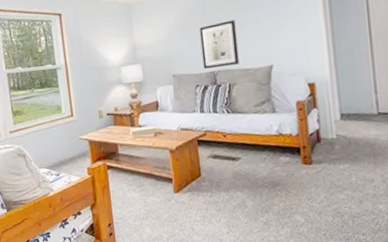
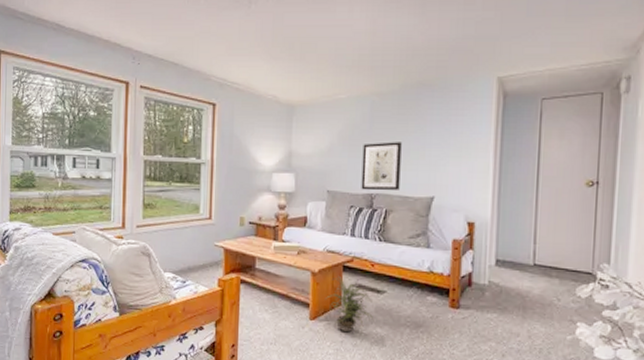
potted plant: none [185,149,232,199] -> present [324,275,373,332]

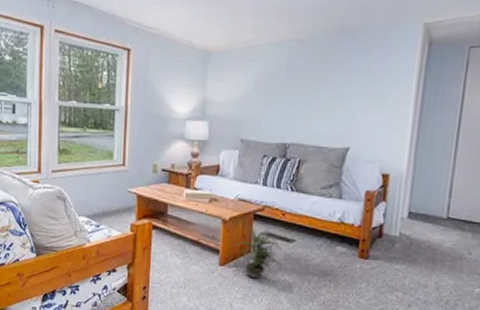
wall art: present [361,142,402,191] -> none [275,90,319,141]

